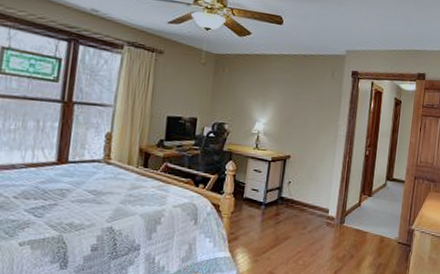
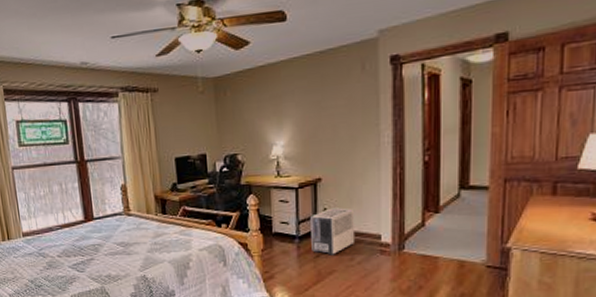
air purifier: none [274,182,311,223] -> present [310,207,356,255]

